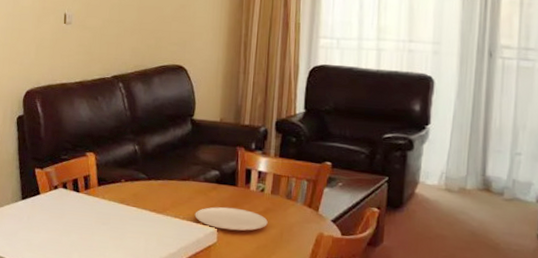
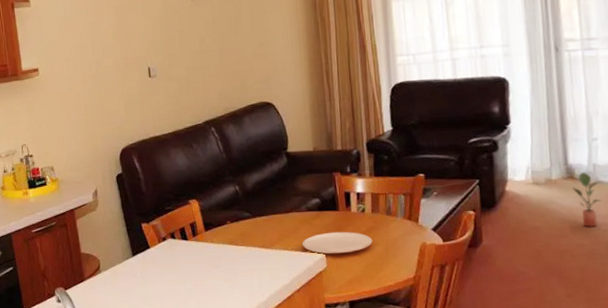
potted plant: none [486,186,517,245] -> present [572,172,601,227]

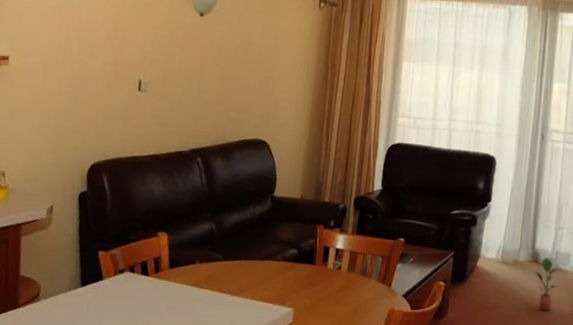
plate: present [302,231,373,254] -> none [271,286,343,310]

